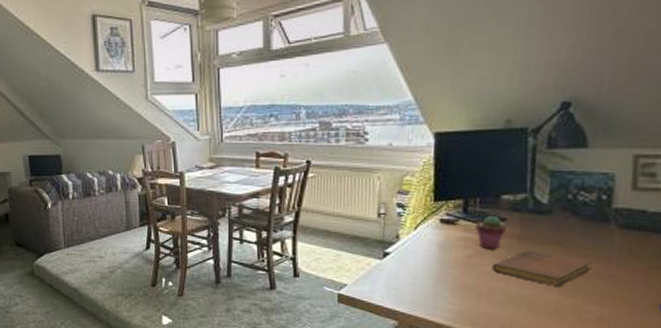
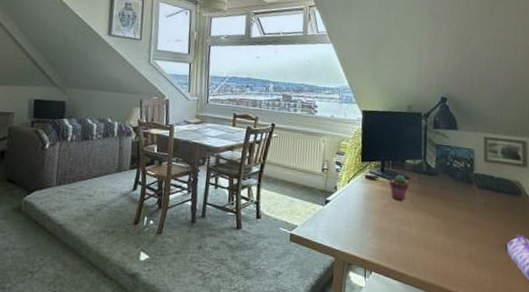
notebook: present [492,249,592,287] -> none [400,201,464,230]

